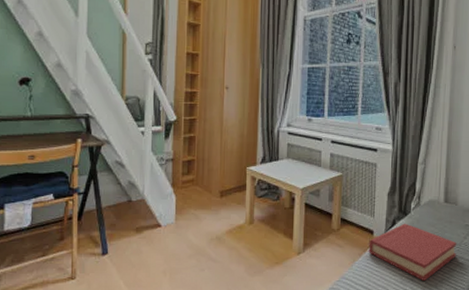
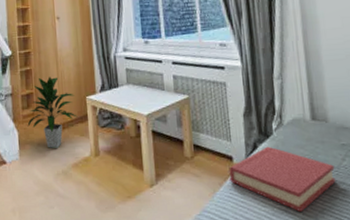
indoor plant: none [186,145,237,216] -> present [27,76,78,149]

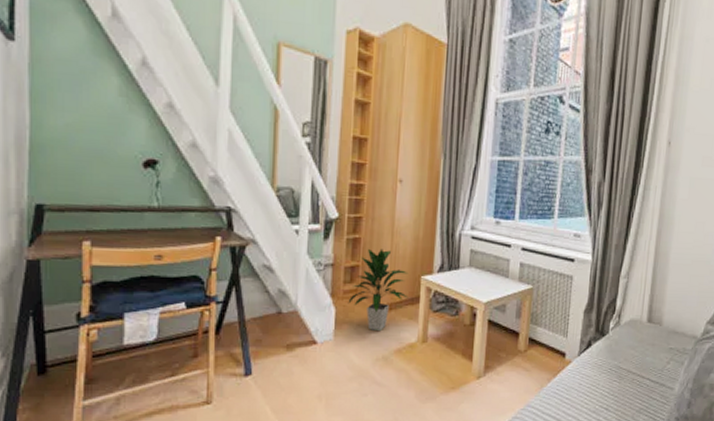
hardback book: present [229,146,336,213] -> none [559,345,659,411]

